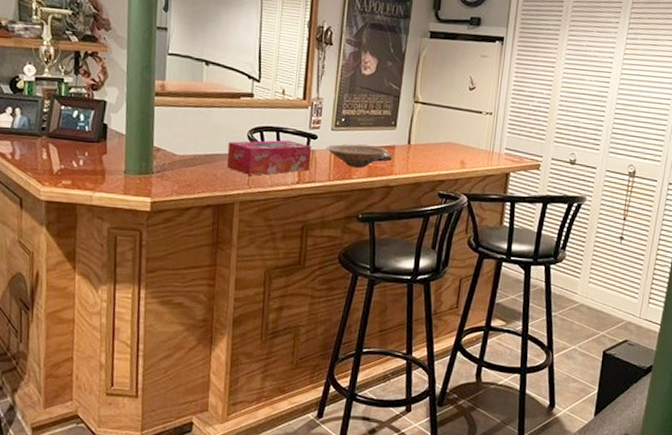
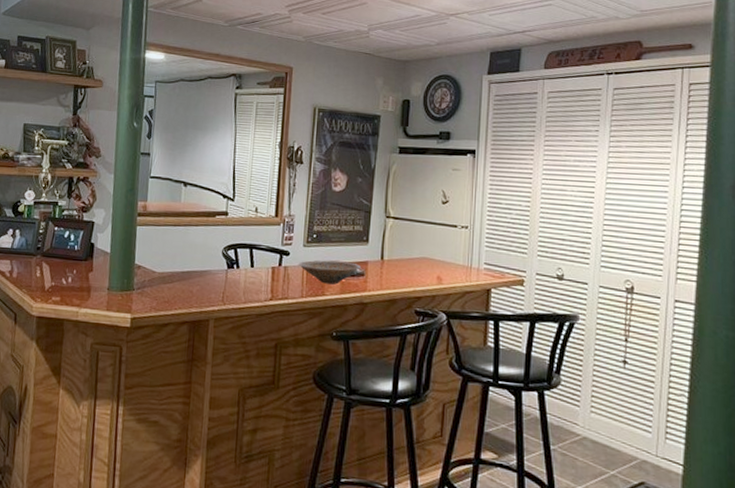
tissue box: present [226,140,311,176] -> none [202,256,284,292]

